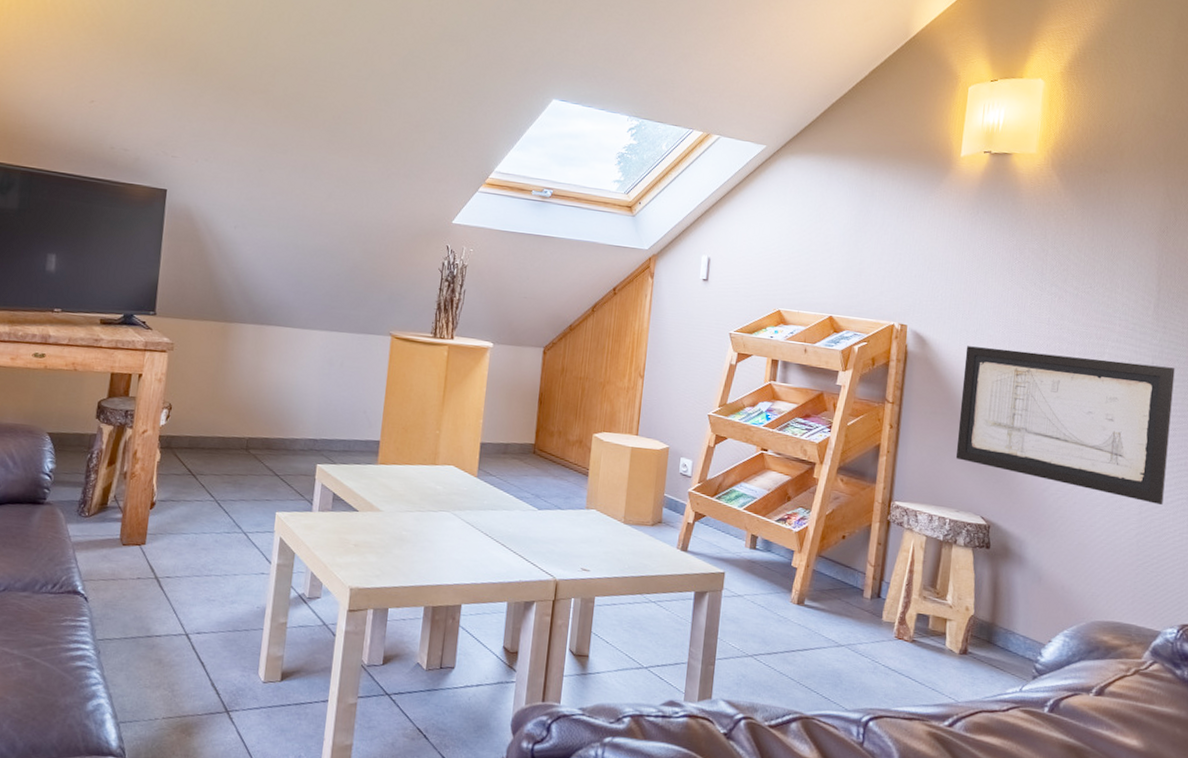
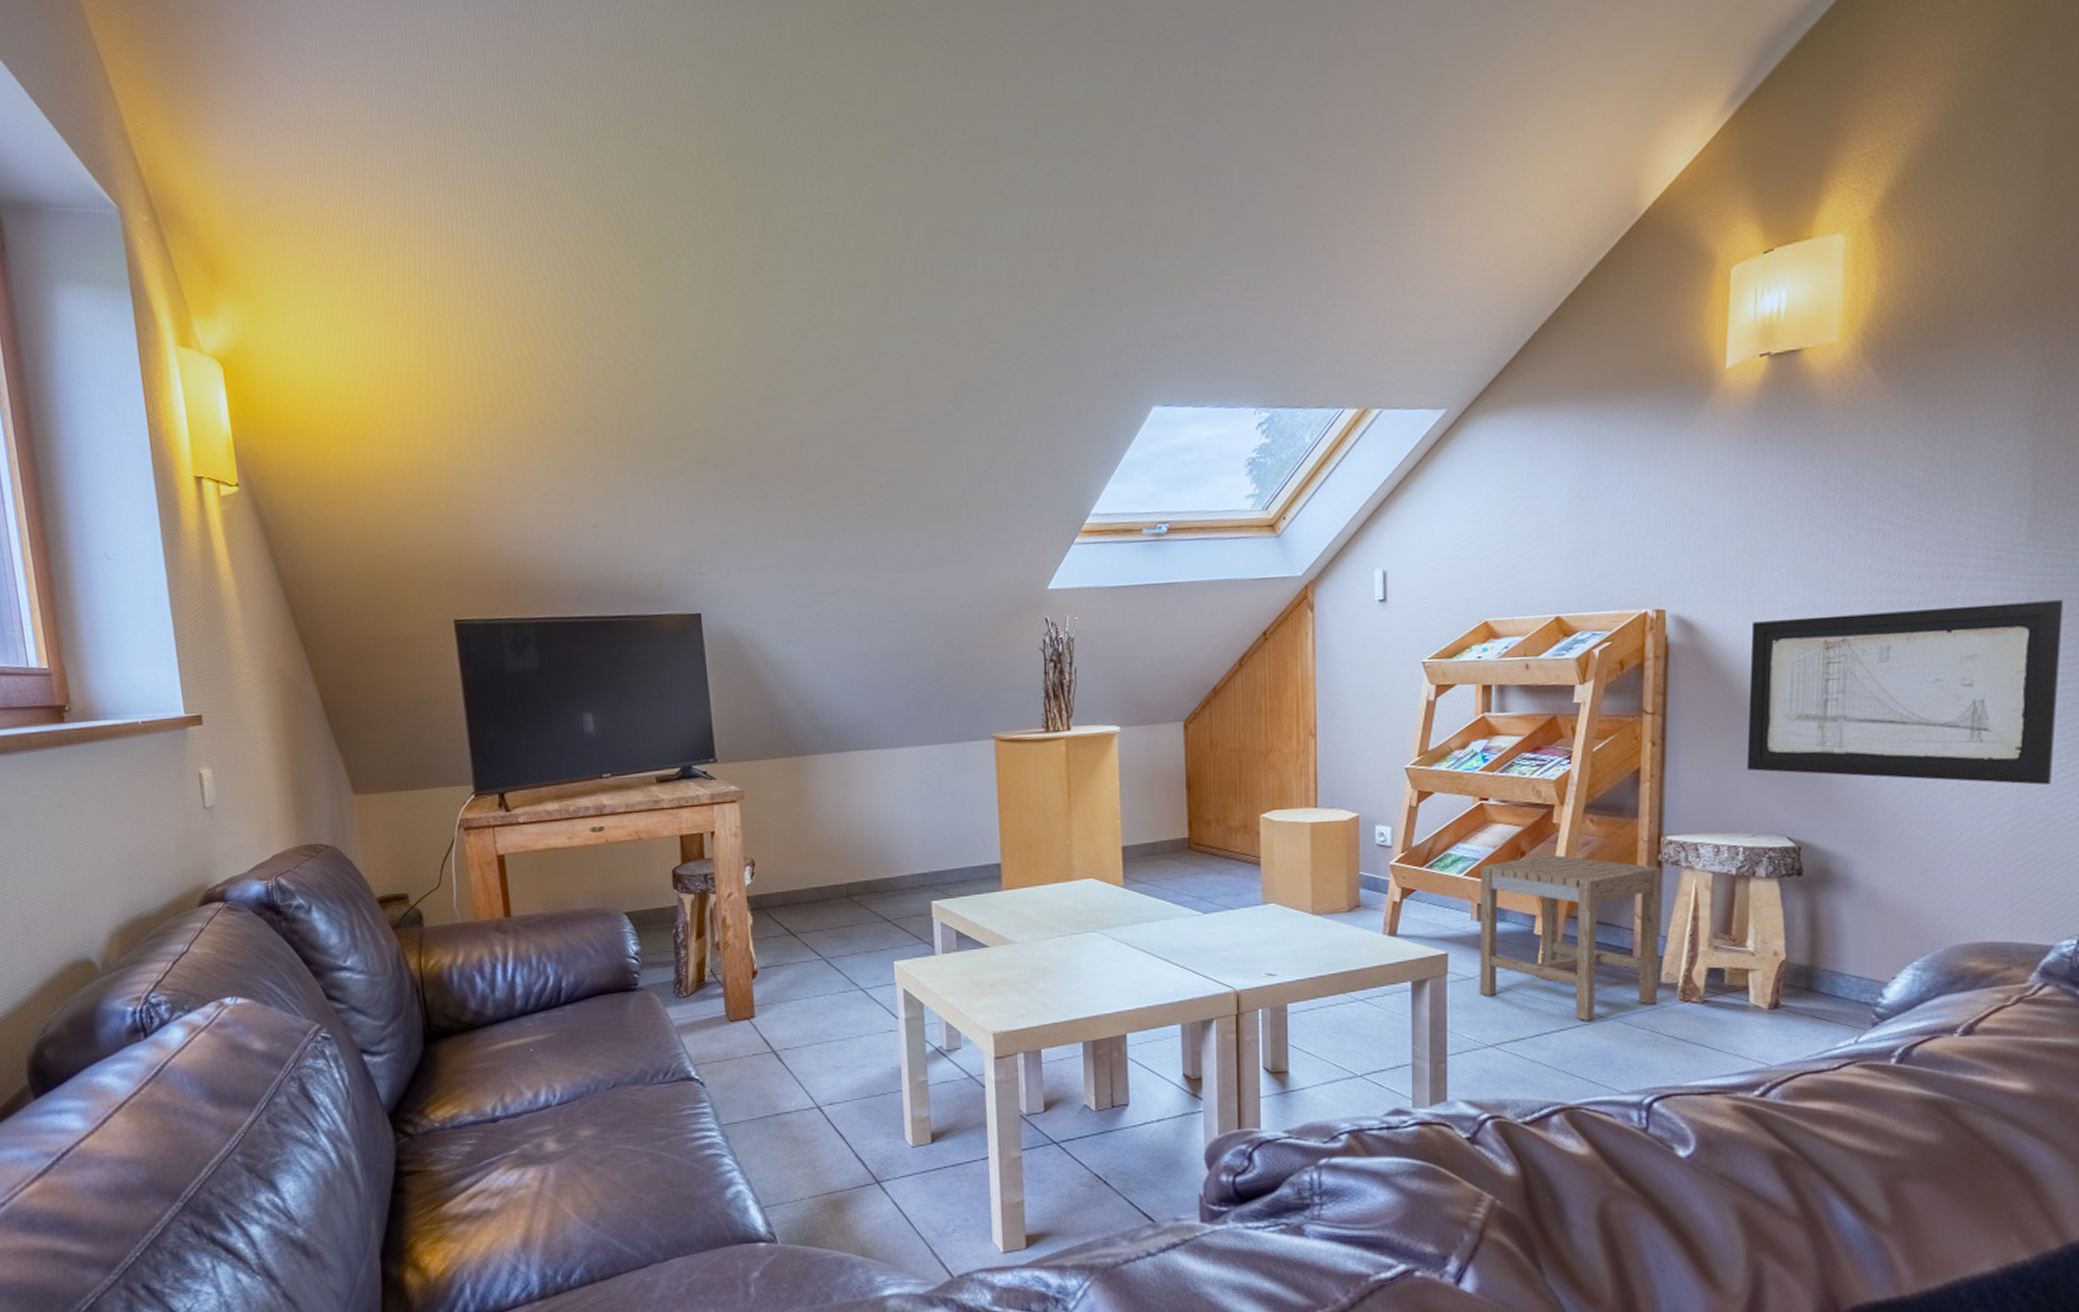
stool: none [746,502,889,645] -> present [1479,854,1660,1021]

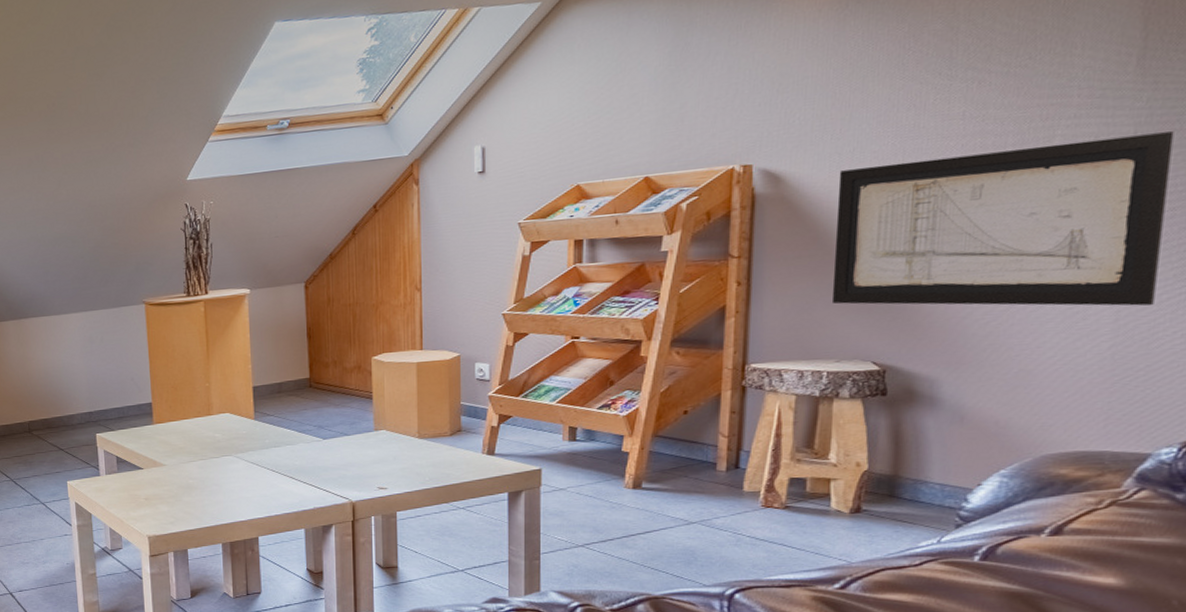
stool: present [1479,854,1660,1021] -> none [570,383,744,525]

